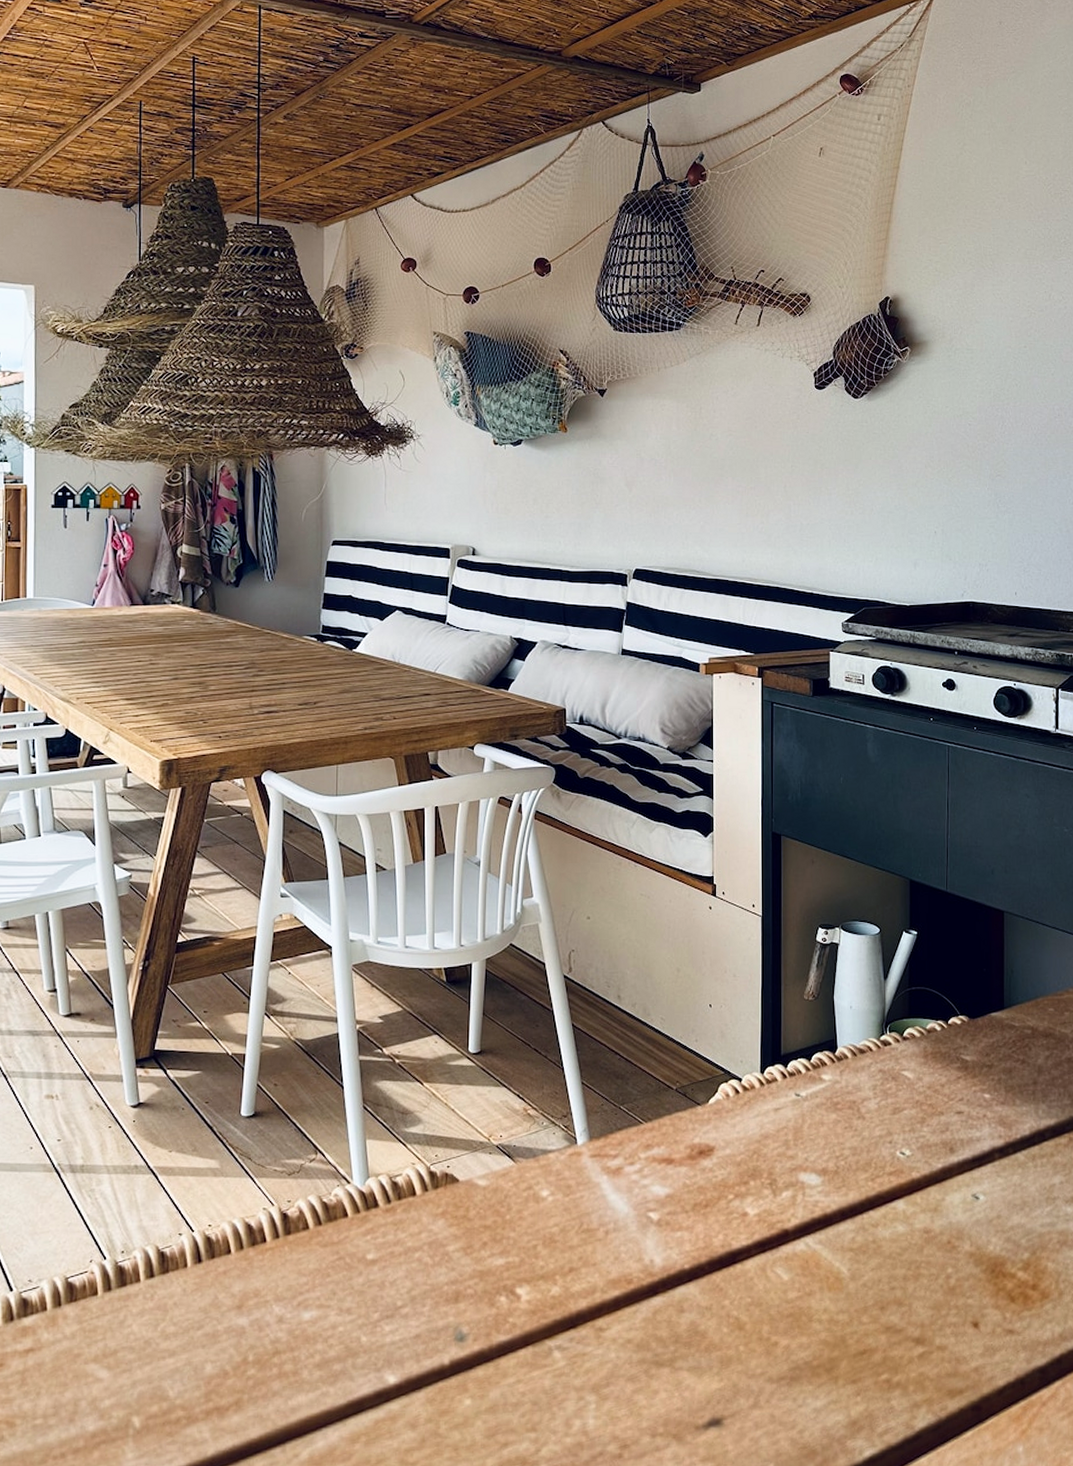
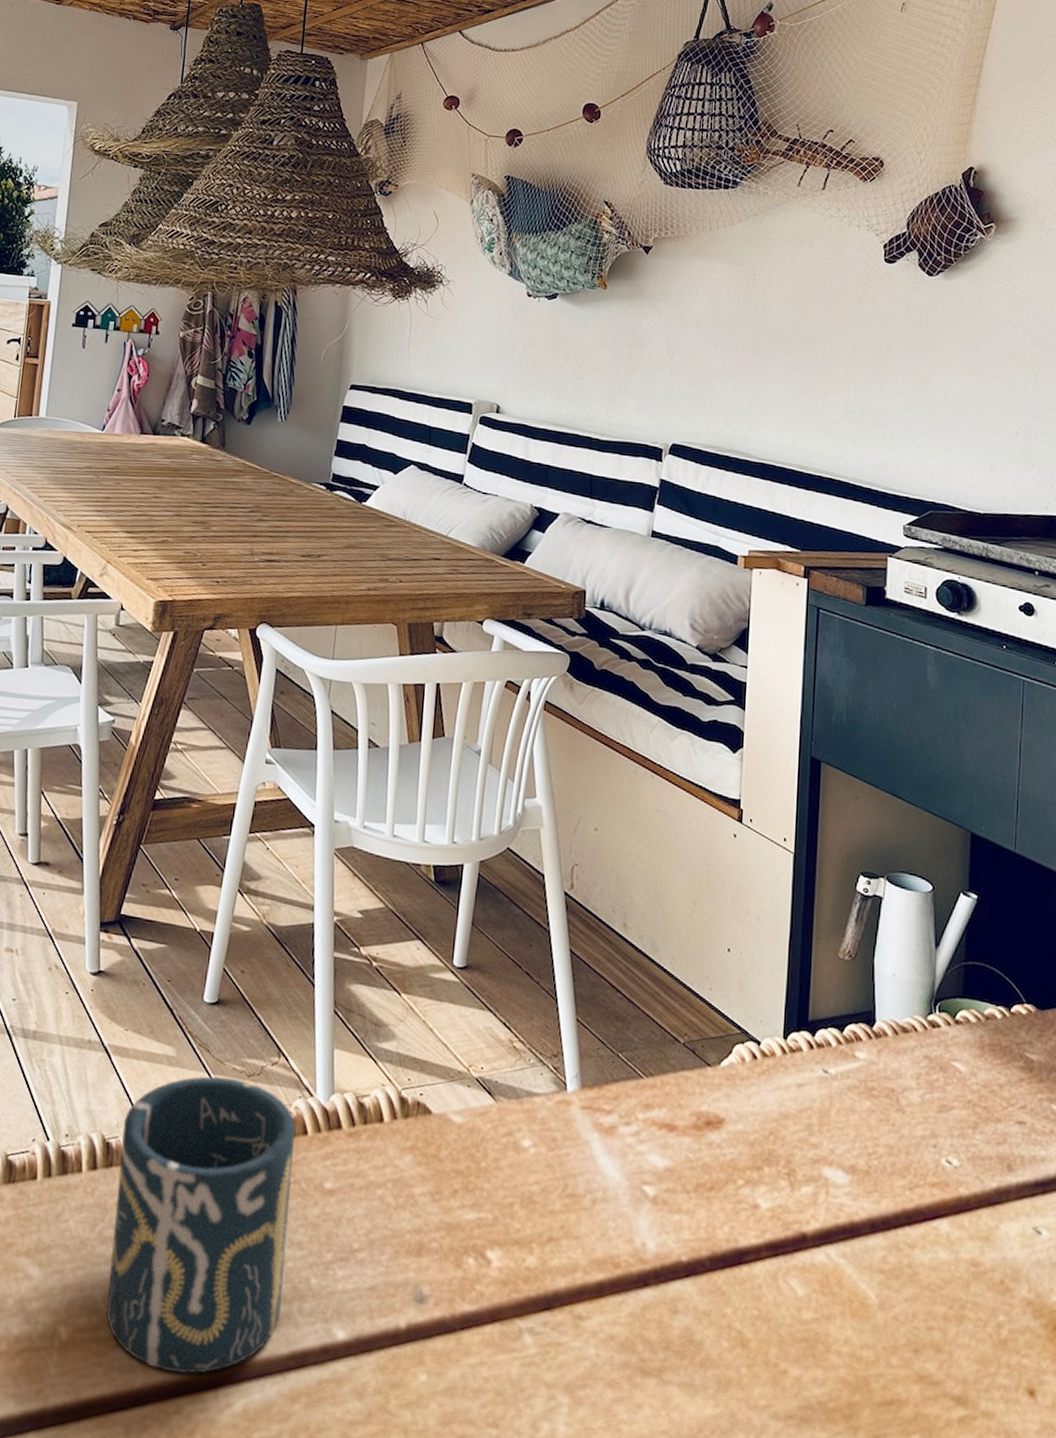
cup: none [174,1178,337,1438] -> present [106,1076,295,1374]

